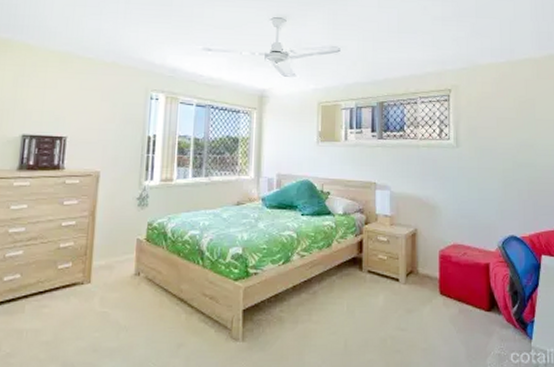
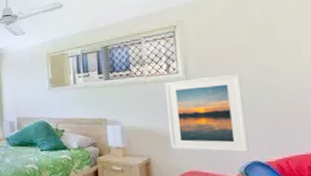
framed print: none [436,146,507,227] -> present [164,74,249,153]

